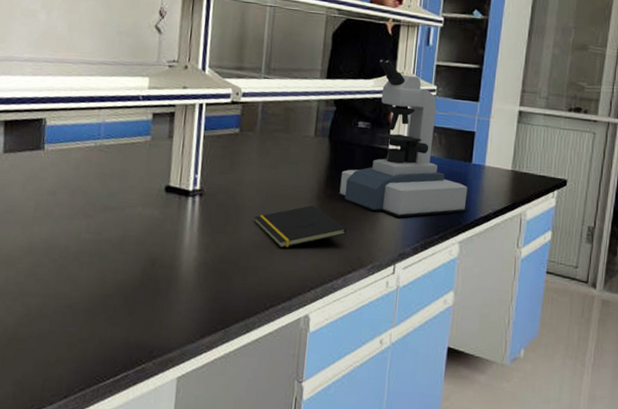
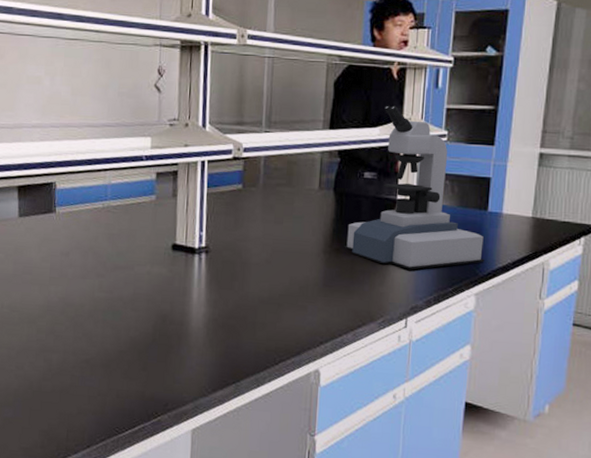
notepad: present [254,205,347,249] -> none [260,259,356,304]

